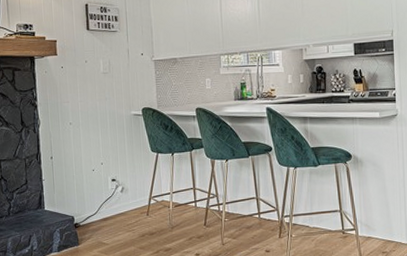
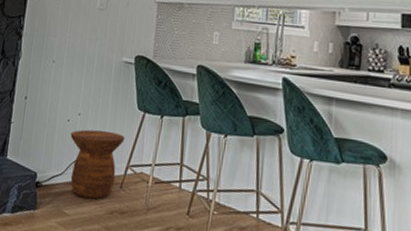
side table: none [97,173,144,229] -> present [70,129,125,200]

